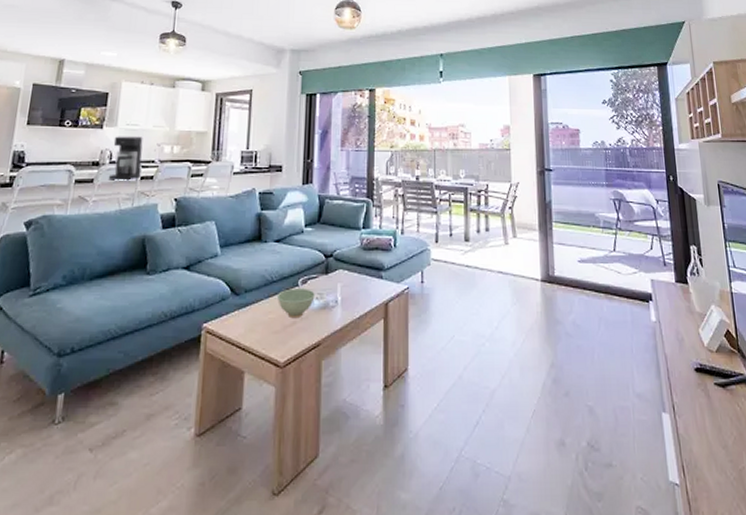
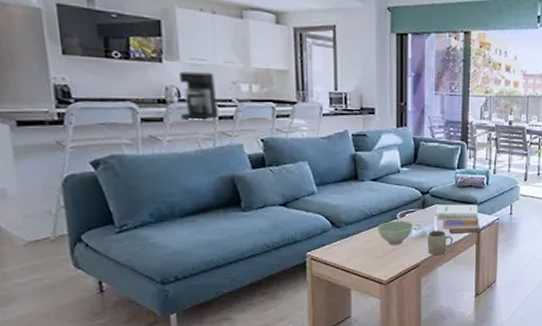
mug: none [329,301,358,331] -> present [427,230,453,255]
books: none [339,269,389,305] -> present [436,204,481,234]

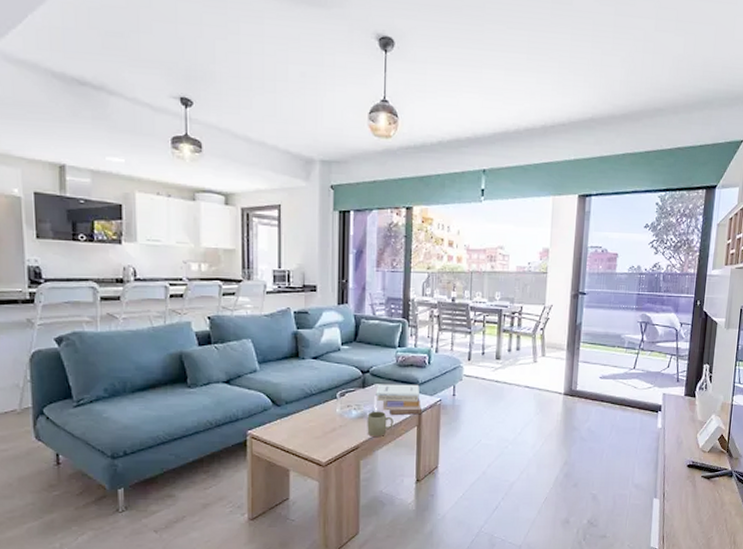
coffee maker: present [178,71,219,120] -> none [135,252,170,299]
bowl: present [376,221,413,246] -> none [316,400,353,426]

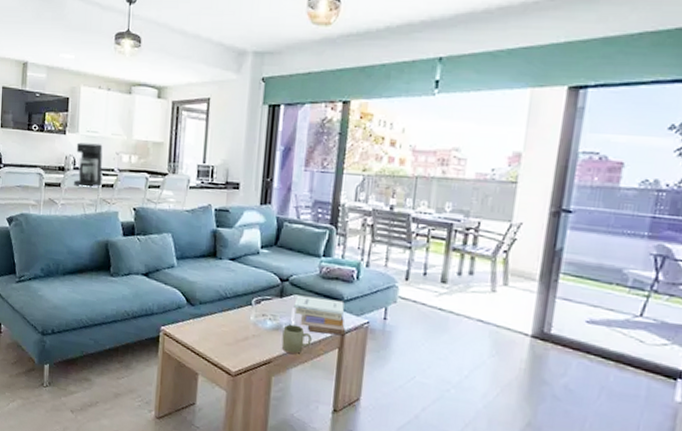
coffee maker: none [135,252,170,299] -> present [73,142,103,187]

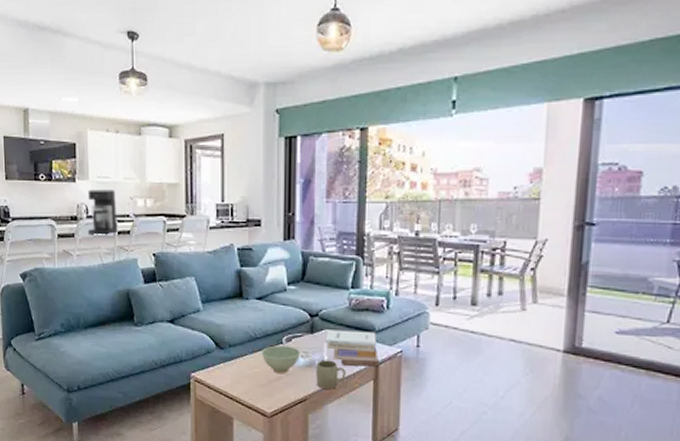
bowl: none [230,306,268,335] -> present [261,345,300,374]

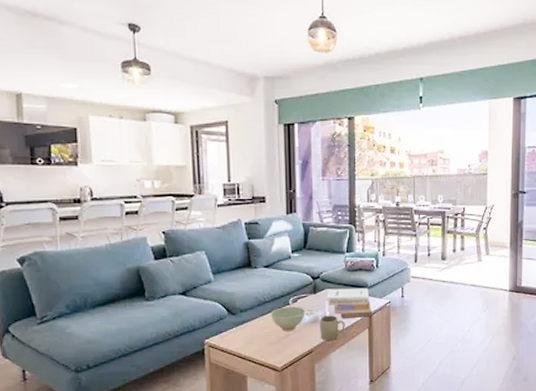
coffee maker: present [87,189,118,235] -> none [91,172,125,217]

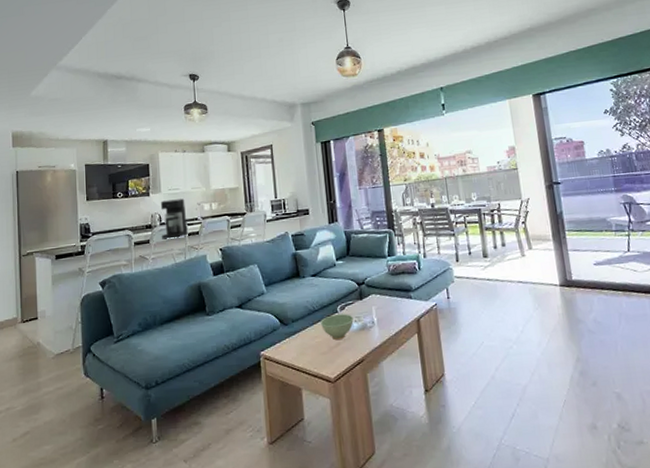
coffee maker: none [91,172,125,217] -> present [160,198,188,240]
mug: present [320,315,345,340] -> none [368,321,394,348]
books: present [327,287,373,318] -> none [373,290,421,324]

